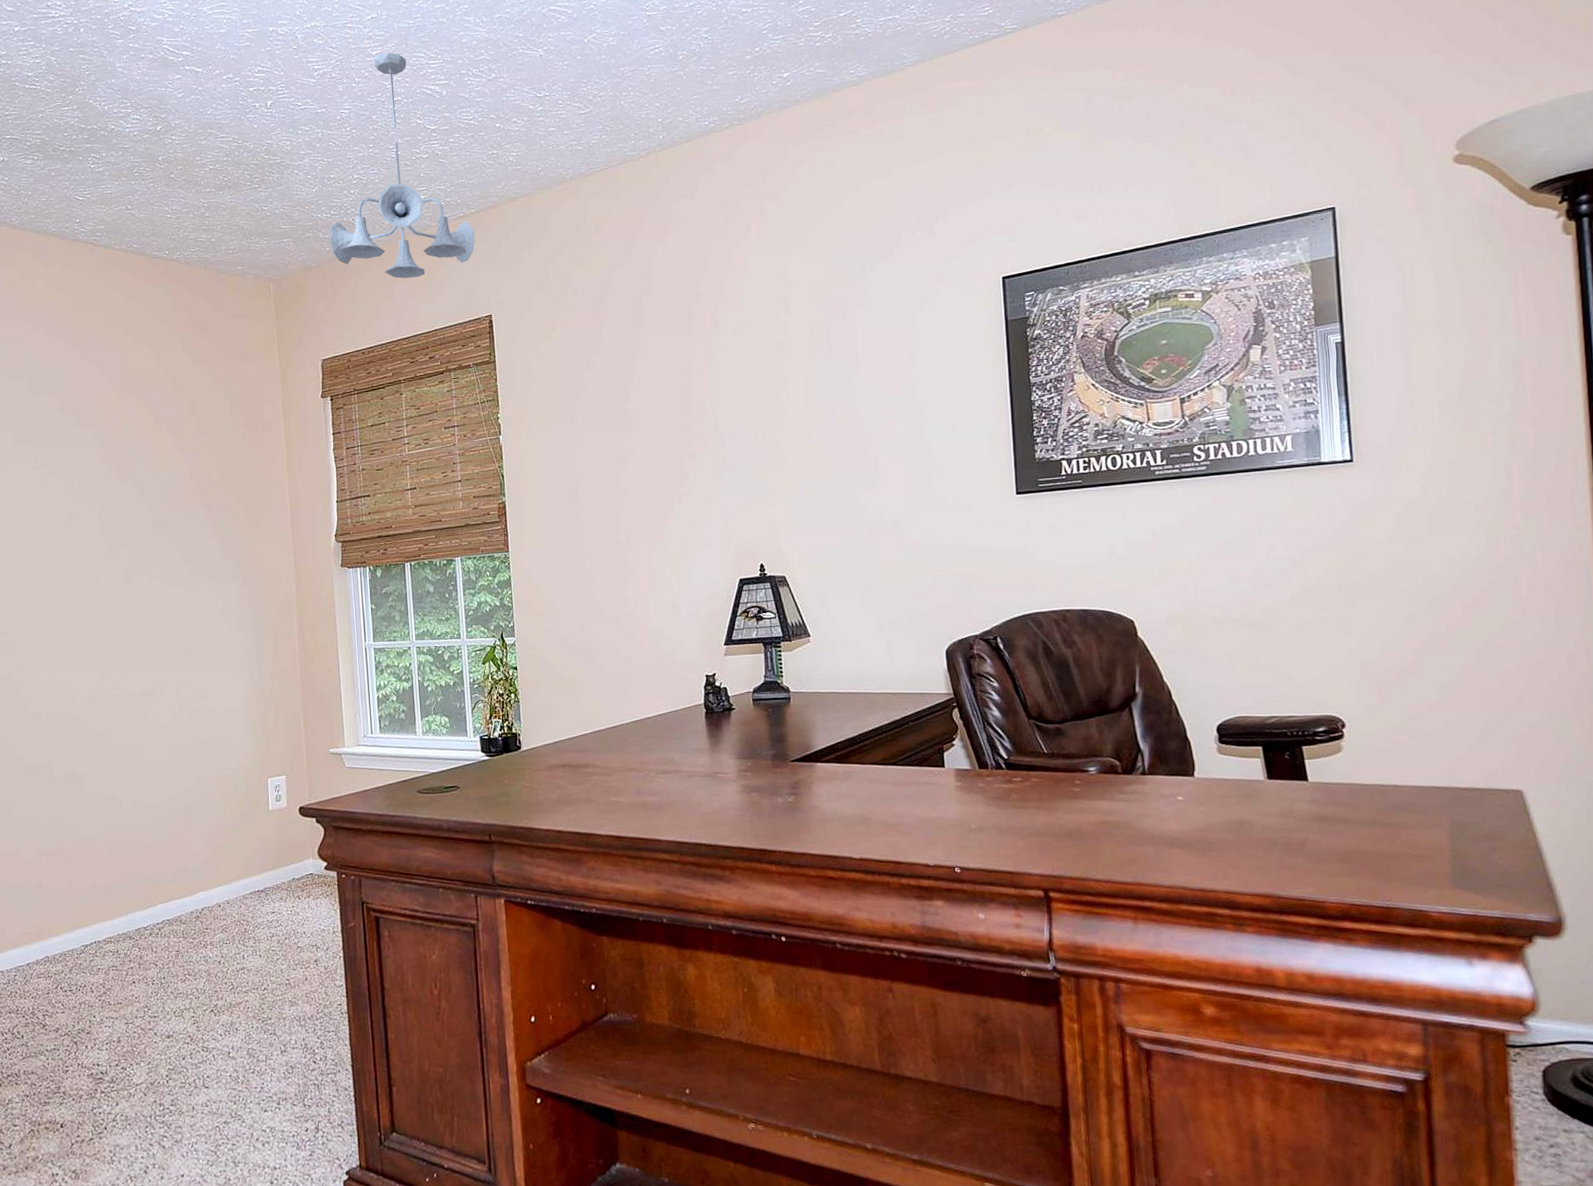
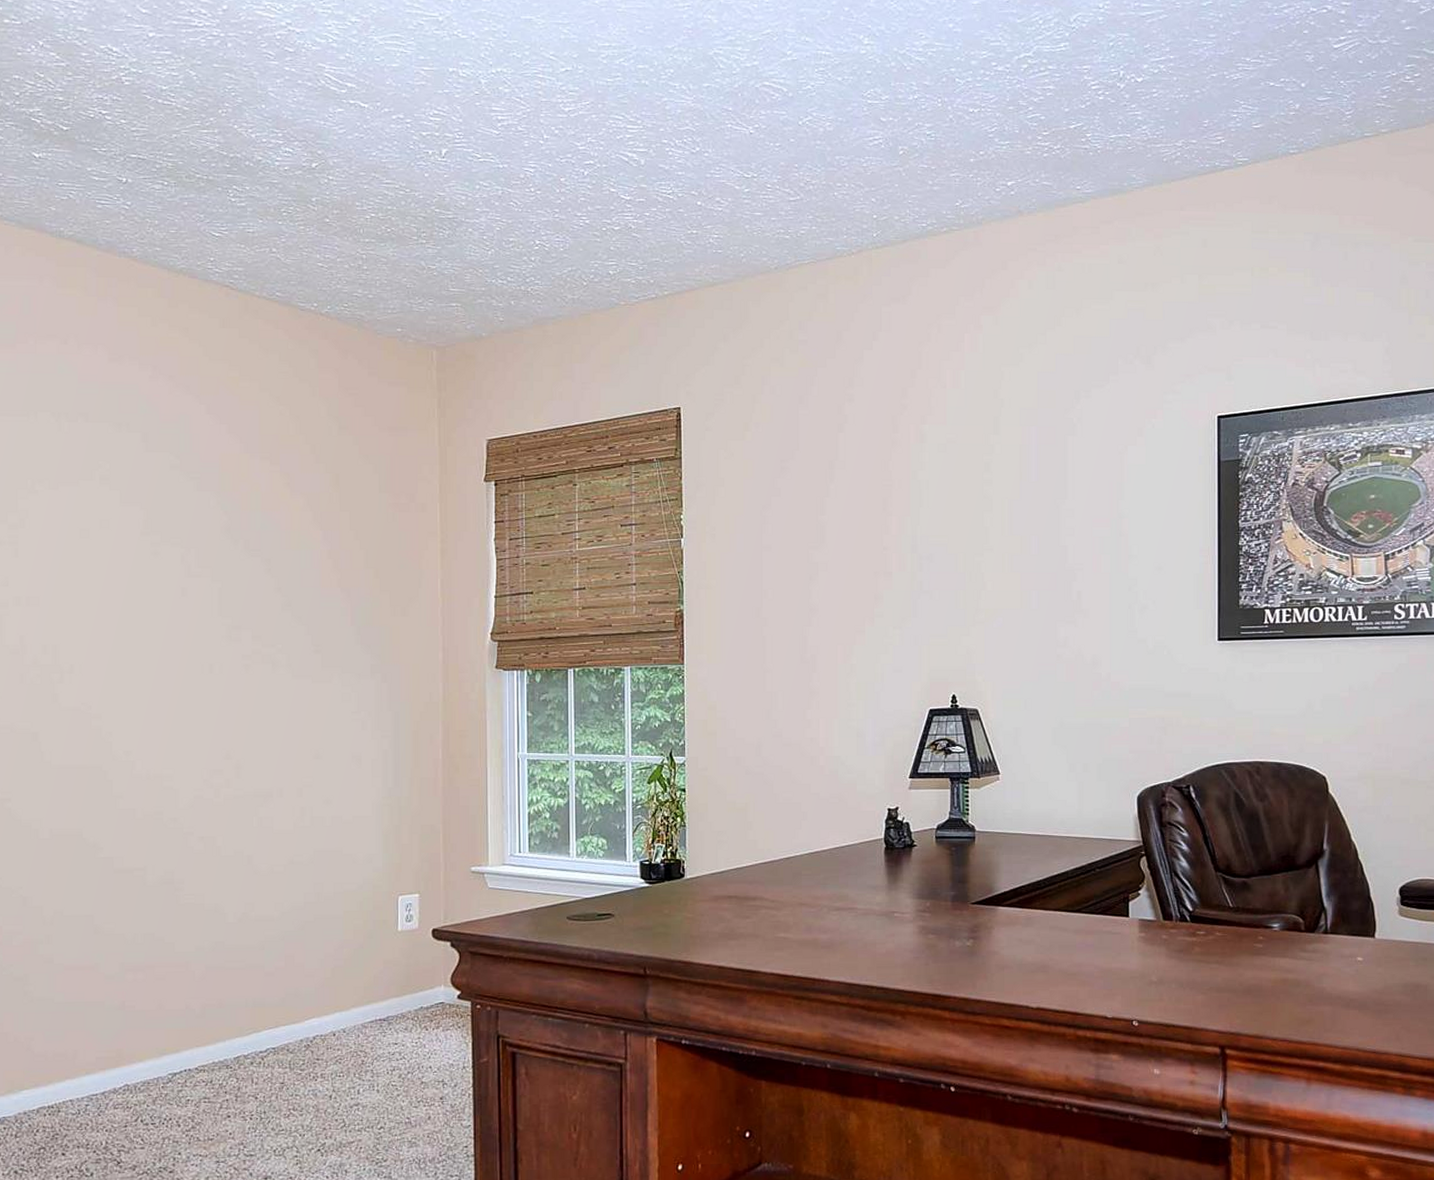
ceiling light fixture: present [329,52,475,279] -> none [504,110,667,359]

